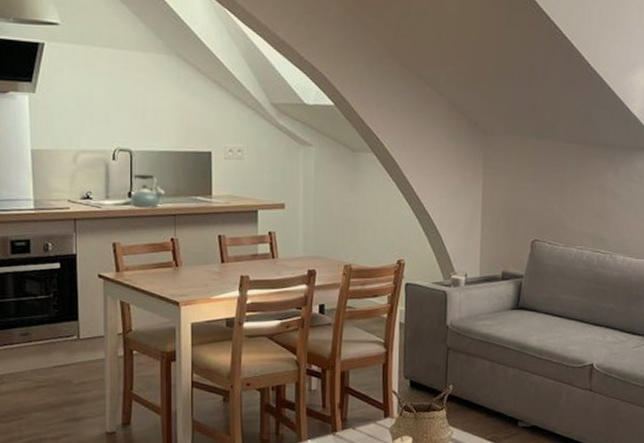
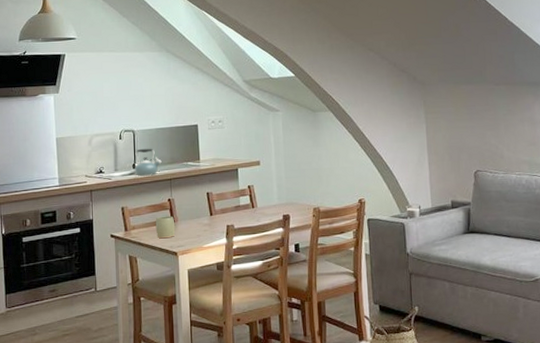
mug: none [154,258,178,285] -> present [155,216,176,239]

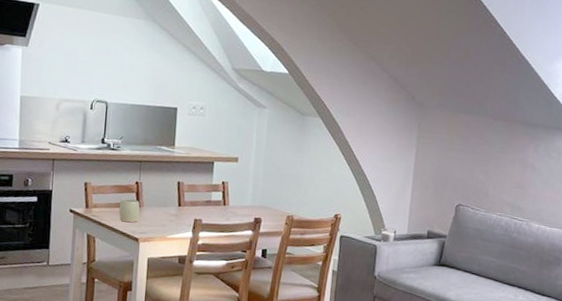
kettle: present [133,148,162,176] -> none [102,123,134,154]

